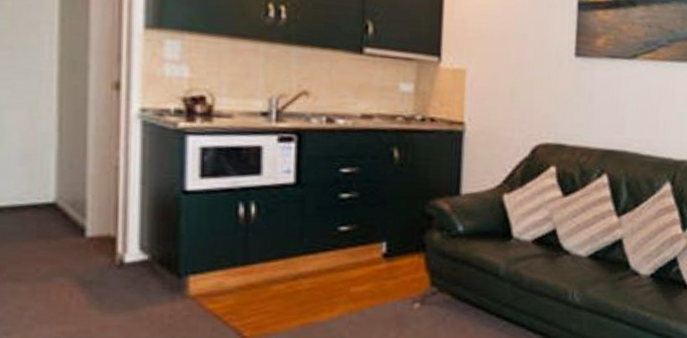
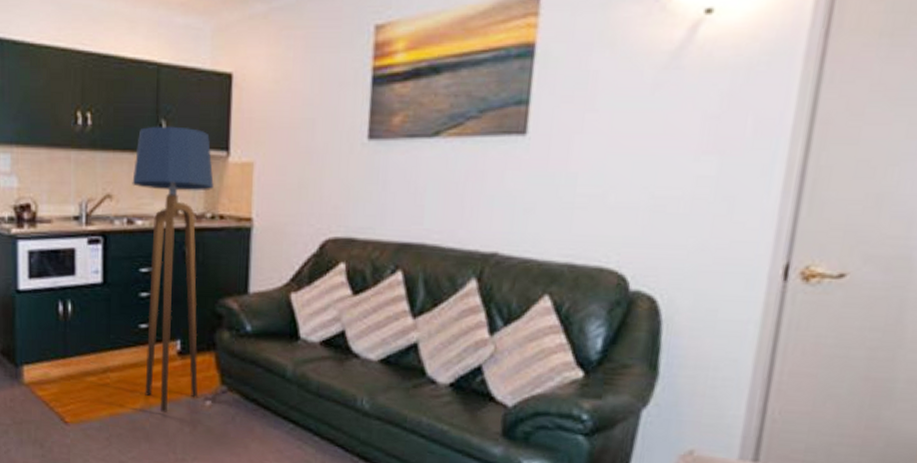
floor lamp: none [333,26,425,320] -> present [132,126,214,414]

